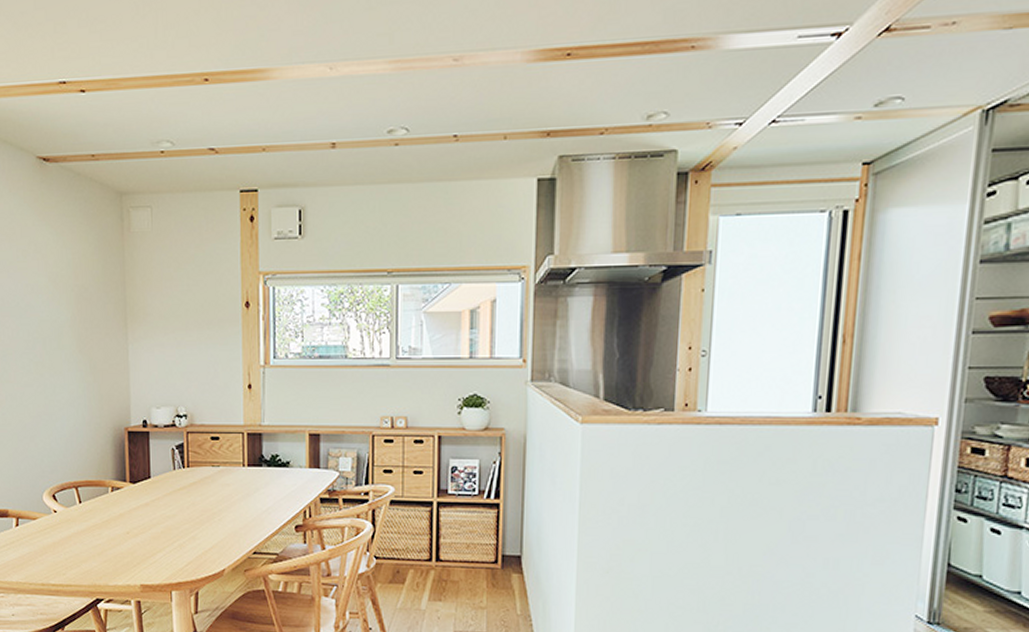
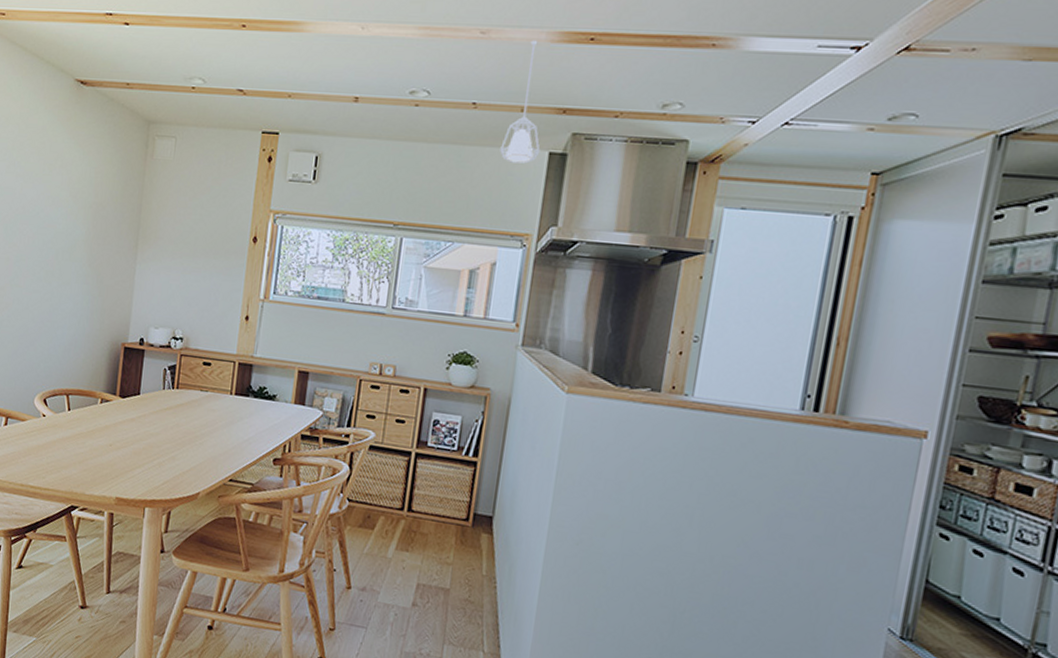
pendant lamp: none [487,62,528,194] -> present [500,40,541,164]

